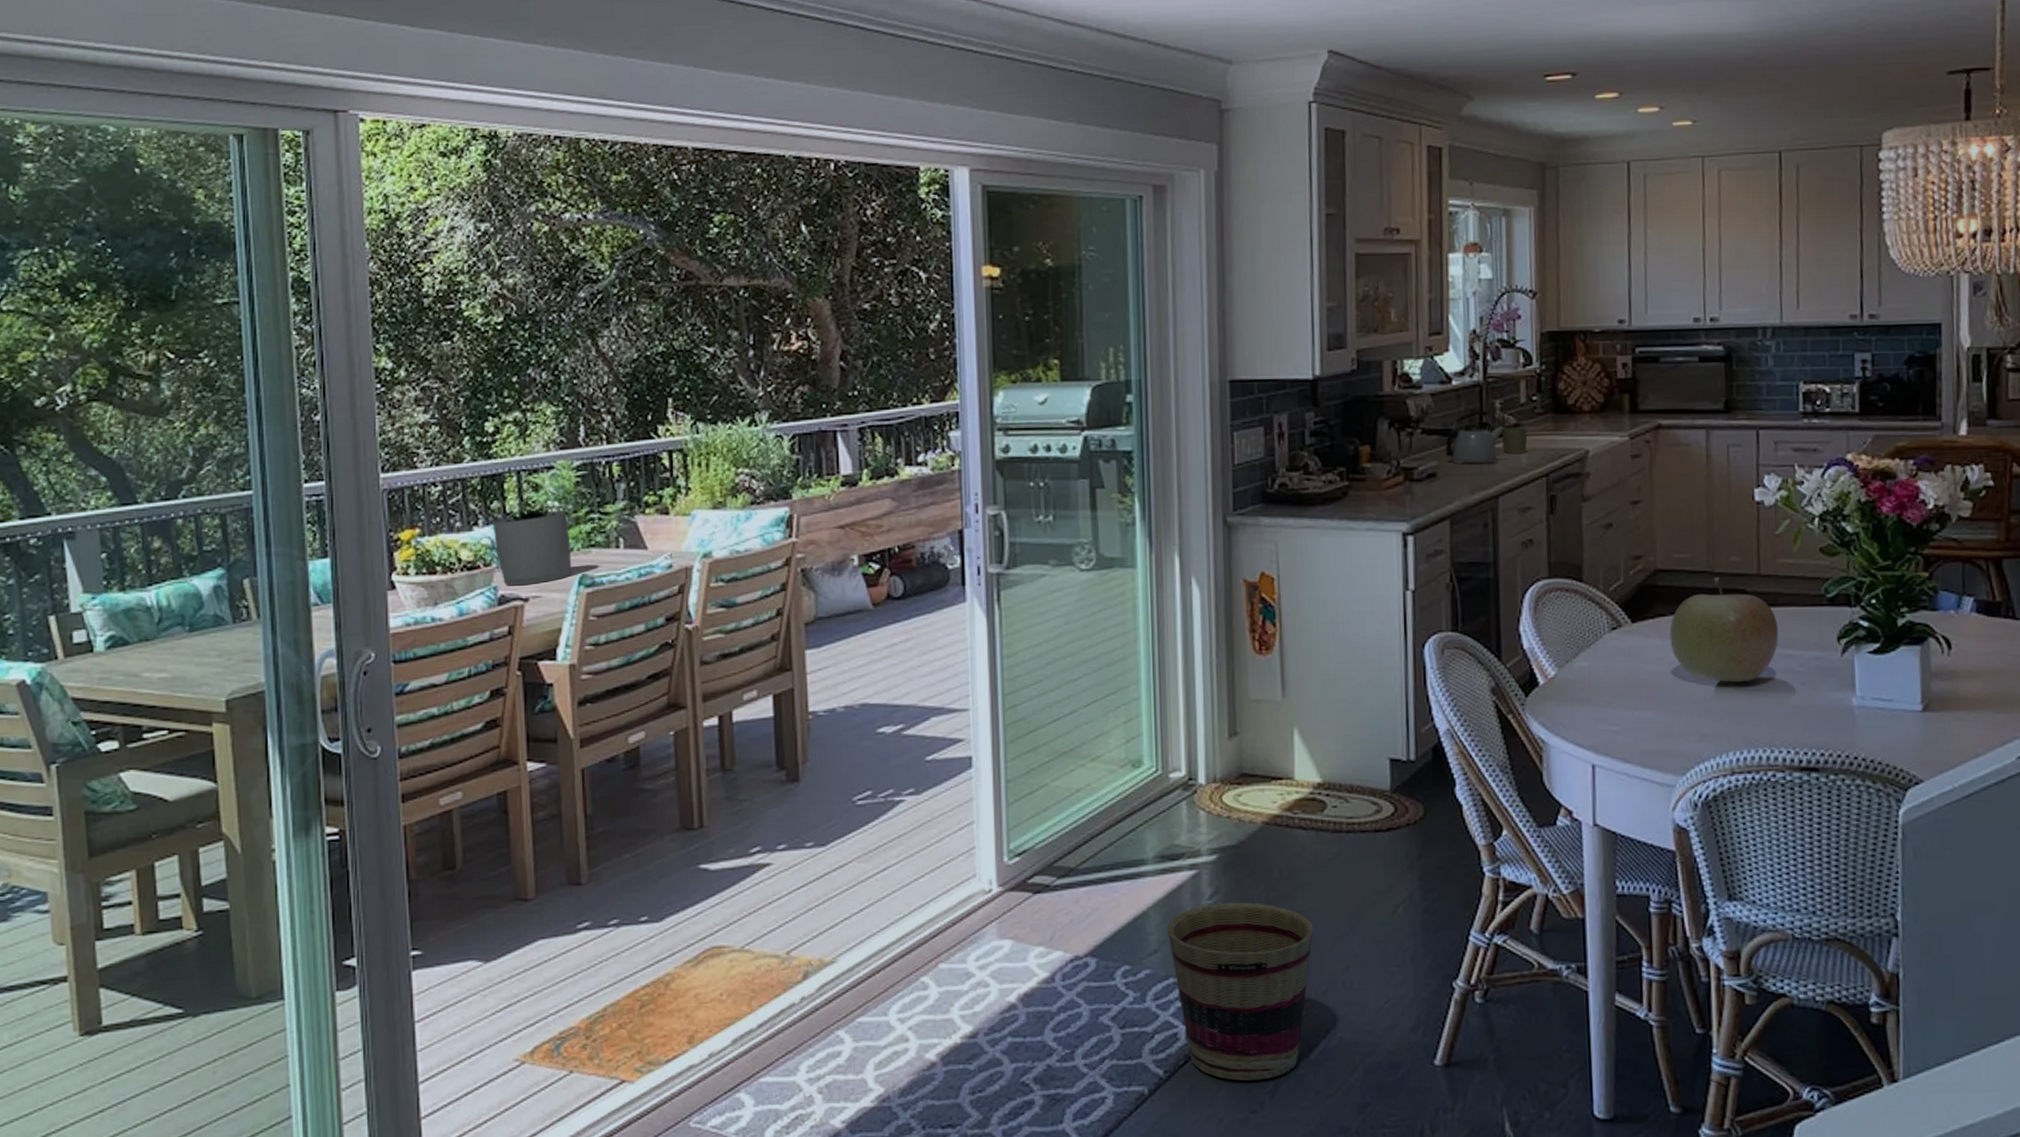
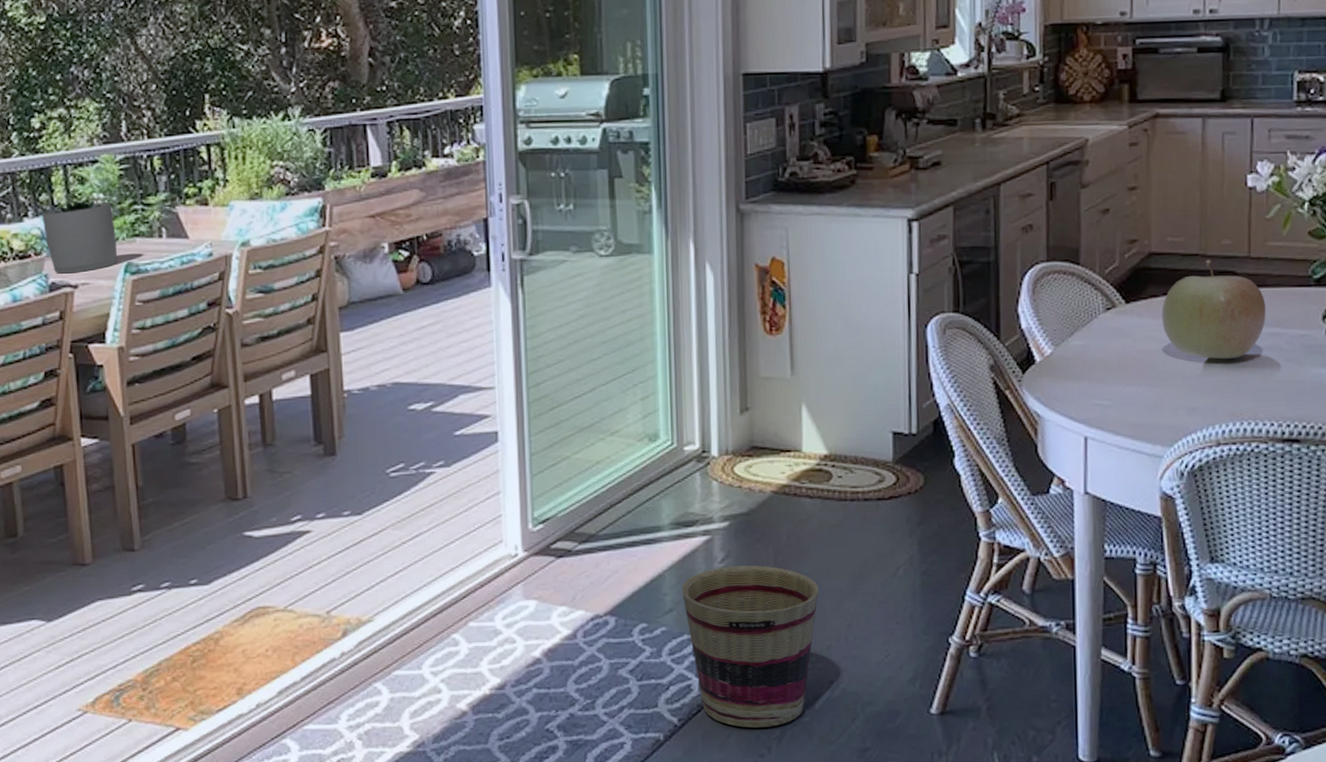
kettle: present [1445,410,1506,465] -> none [950,100,1009,154]
mug: present [1502,426,1528,453] -> none [1005,116,1030,142]

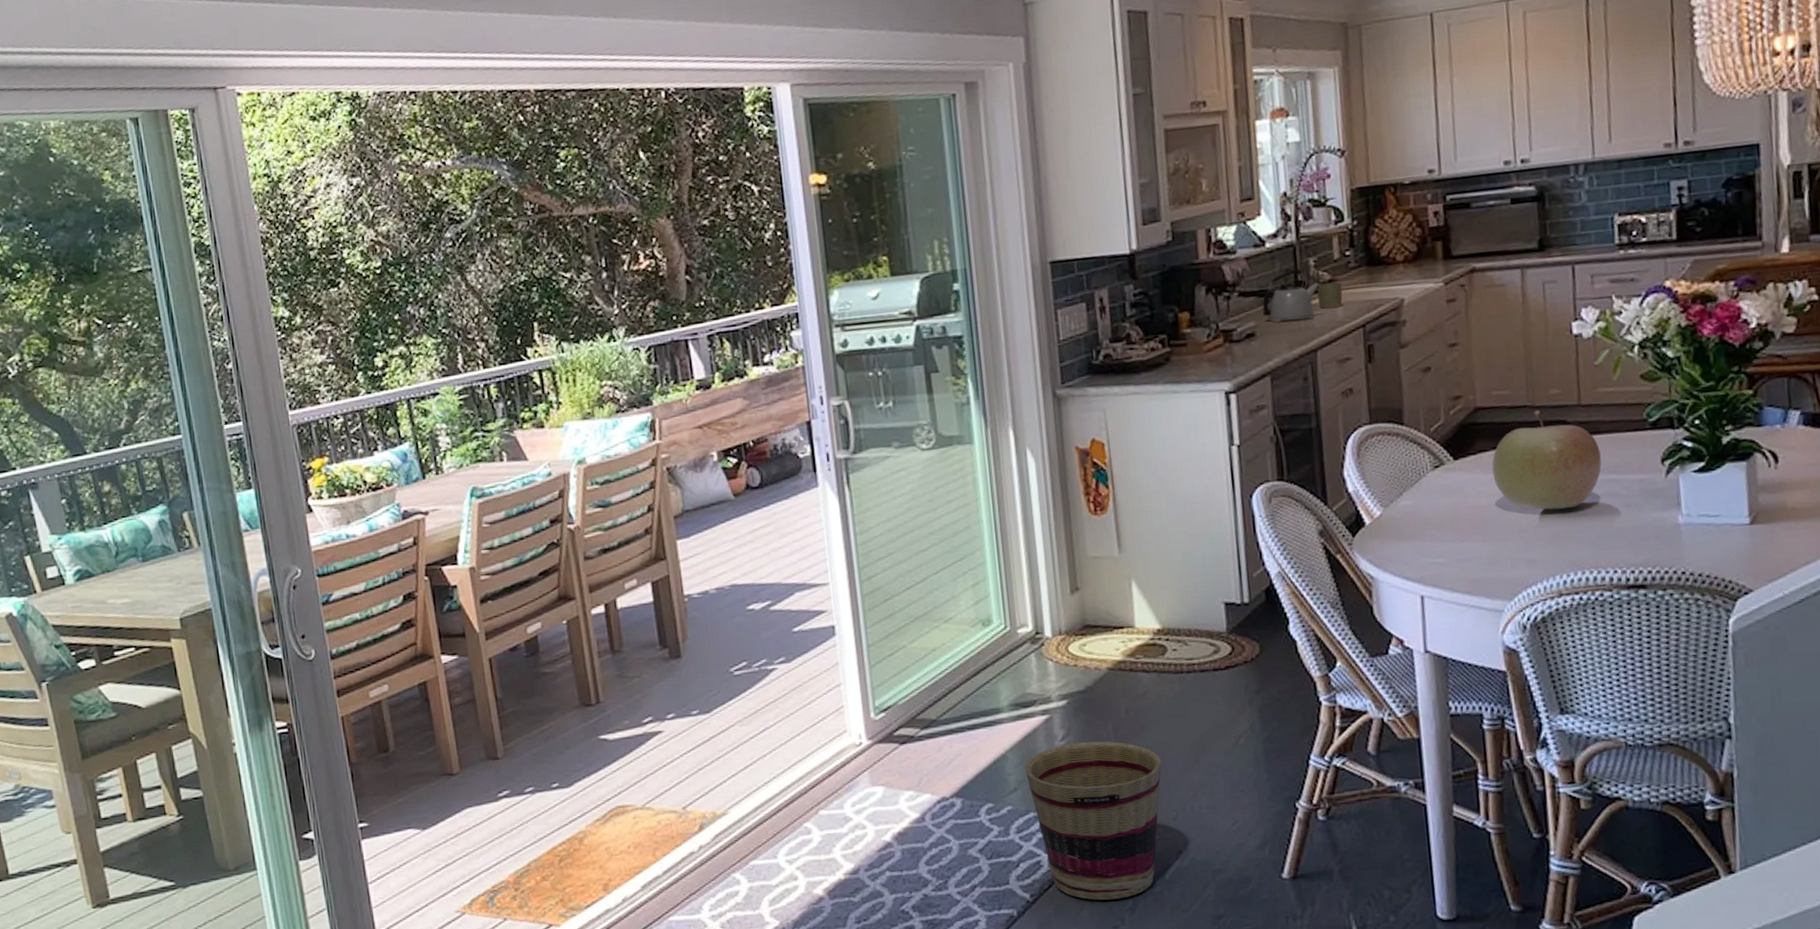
planter: present [42,200,118,274] -> none [390,430,464,502]
kettle: none [950,100,1009,154] -> present [1262,268,1321,323]
mug: none [1005,116,1030,142] -> present [1317,282,1343,309]

